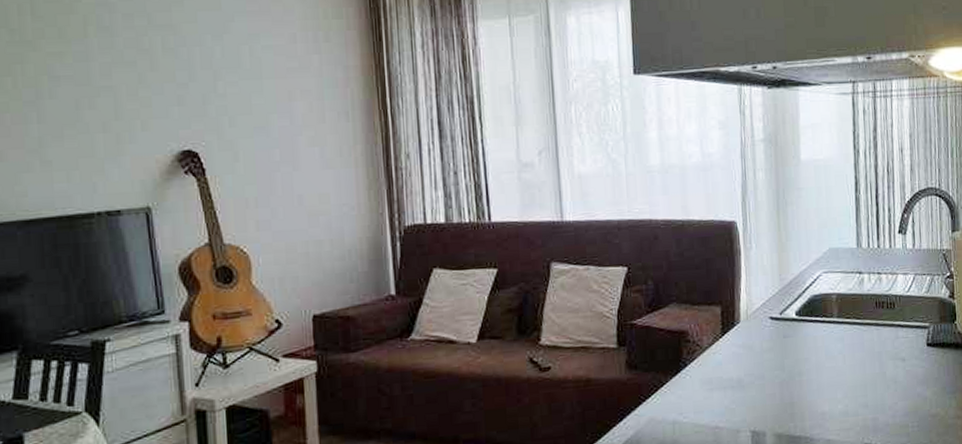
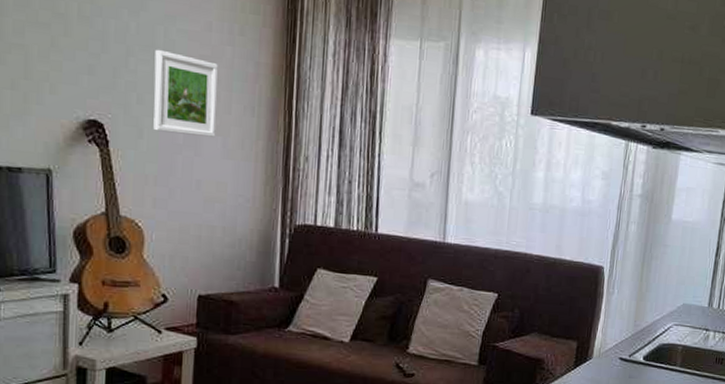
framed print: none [242,69,312,152] -> present [153,49,218,137]

